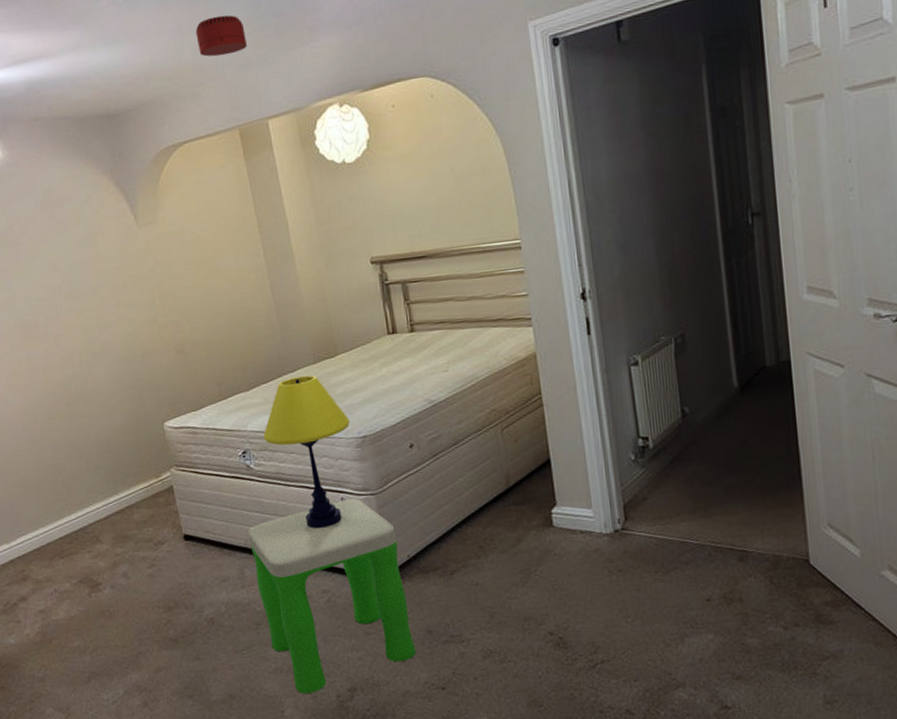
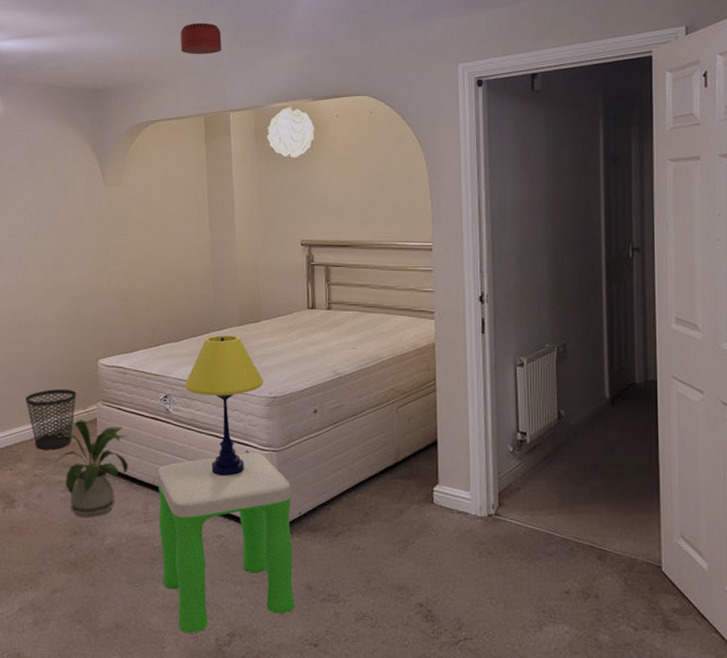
wastebasket: none [91,458,150,527] -> present [25,388,77,450]
house plant: none [133,488,216,591] -> present [54,419,129,518]

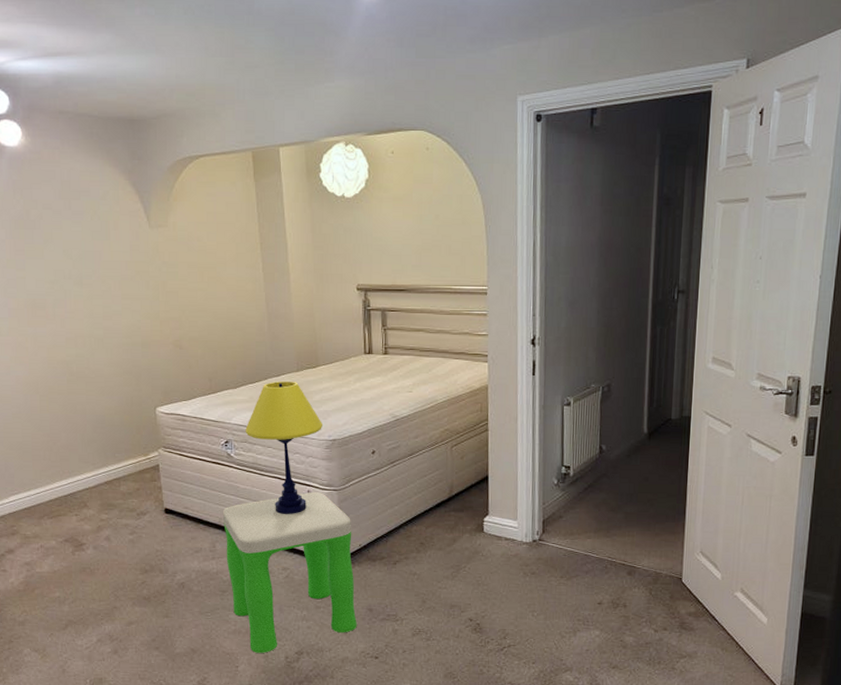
wastebasket: present [25,388,77,450] -> none [85,437,137,496]
house plant: present [54,419,129,518] -> none [120,465,194,557]
smoke detector: present [180,22,222,55] -> none [221,43,268,81]

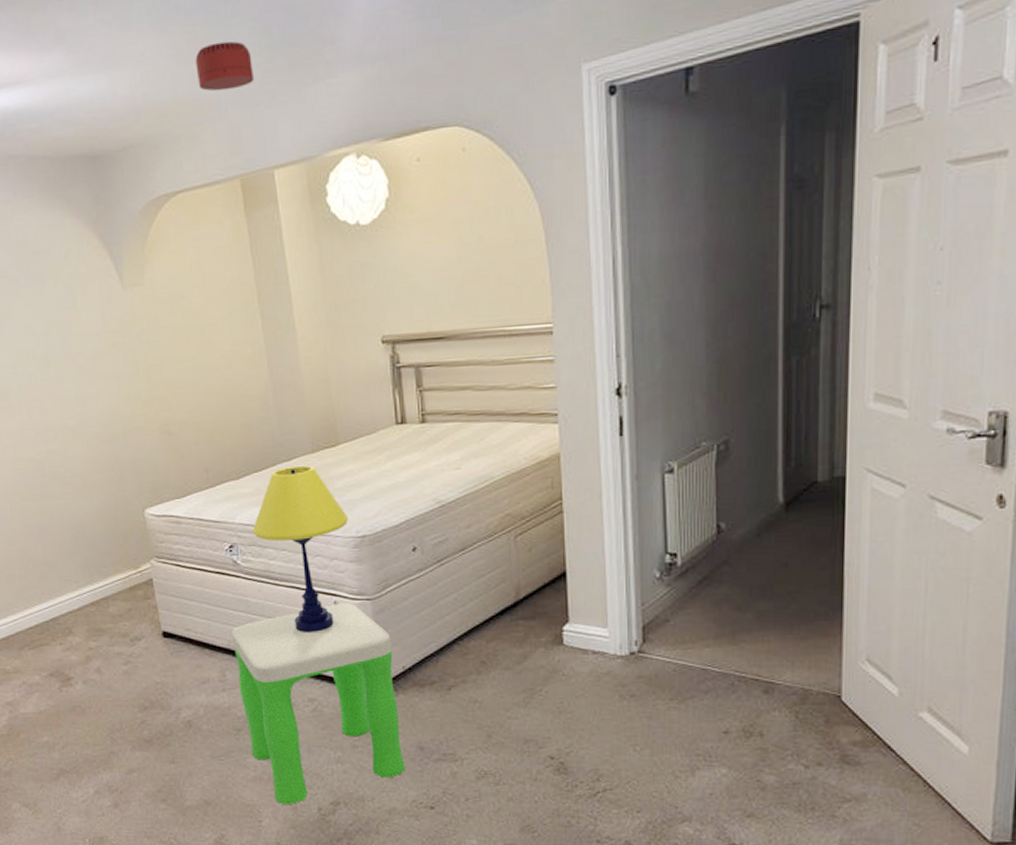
smoke detector: none [221,43,268,81] -> present [195,41,255,91]

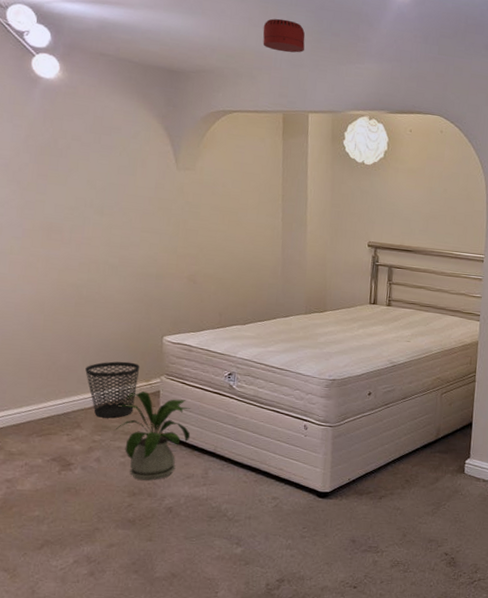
wastebasket: none [65,547,127,619] -> present [85,361,140,419]
house plant: none [109,580,198,690] -> present [115,390,191,481]
stool: present [231,602,405,804] -> none [217,426,343,580]
table lamp: present [253,465,349,634] -> none [249,321,325,447]

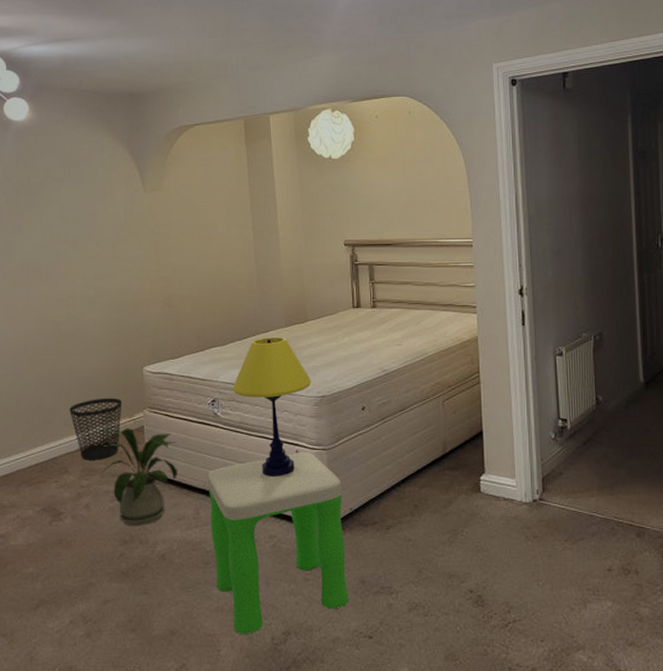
stool: none [217,426,343,580] -> present [207,451,349,634]
table lamp: none [249,321,325,447] -> present [232,336,312,478]
smoke detector: present [263,18,305,53] -> none [217,25,260,58]

